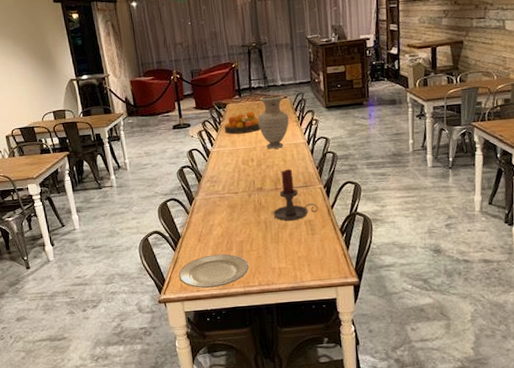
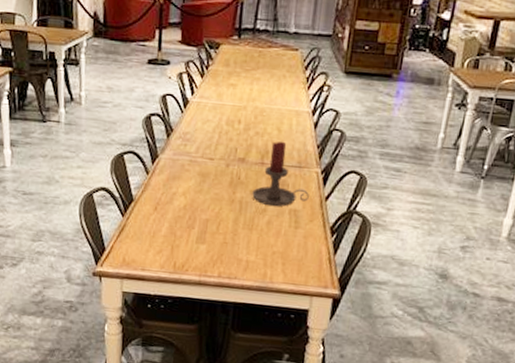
plate: present [178,254,249,289] -> none [122,229,211,270]
fruit bowl: present [224,111,260,134] -> none [211,59,257,87]
vase: present [257,95,289,149] -> none [255,43,295,114]

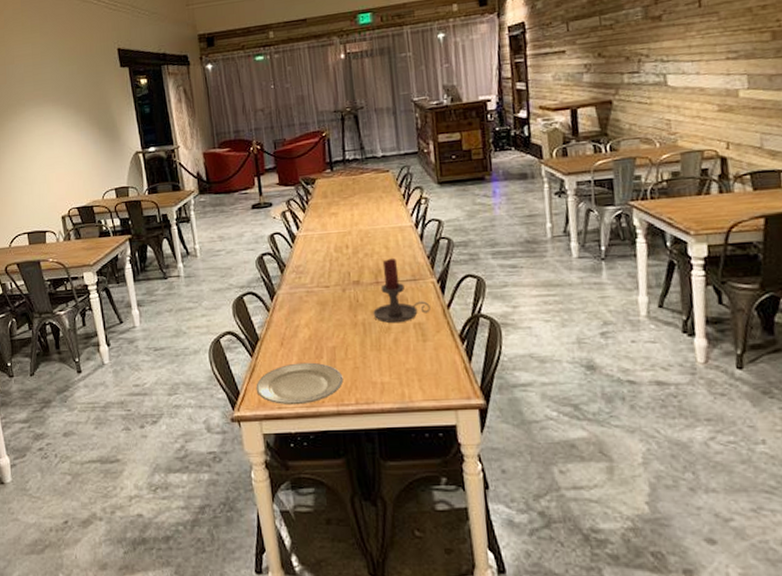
plate: none [122,229,211,270] -> present [256,362,344,405]

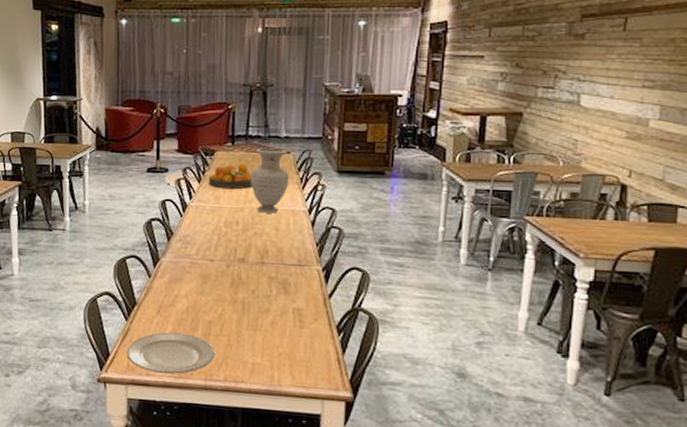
fruit bowl: none [312,187,357,215] -> present [208,163,253,190]
vase: none [353,169,392,234] -> present [250,148,289,214]
candle holder: present [373,258,431,324] -> none [254,240,312,306]

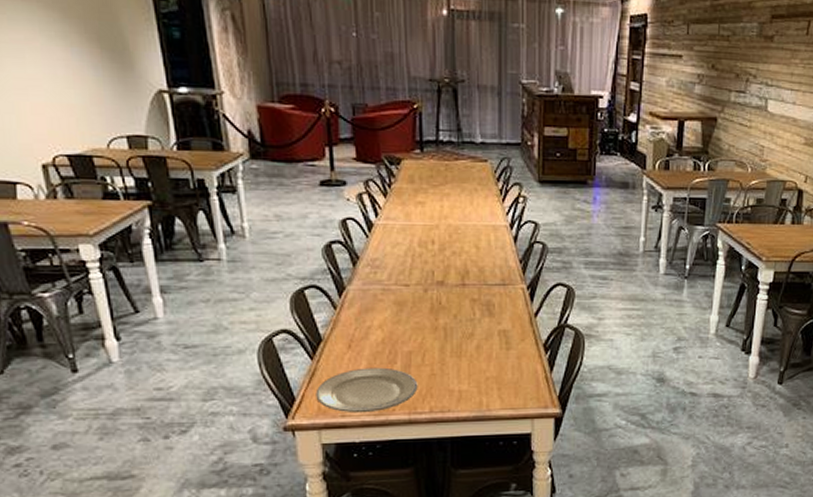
fruit bowl: present [208,163,253,190] -> none [395,173,447,204]
vase: present [250,148,289,214] -> none [444,155,487,230]

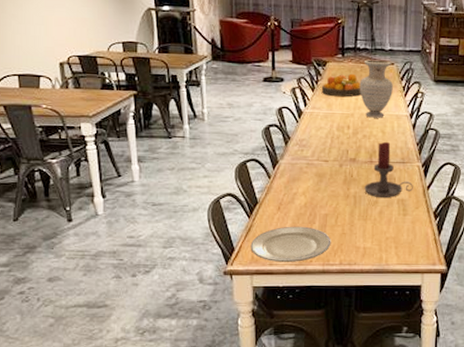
fruit bowl: none [395,173,447,204] -> present [321,73,361,97]
vase: none [444,155,487,230] -> present [359,59,393,118]
candle holder: none [456,259,517,330] -> present [364,141,413,198]

